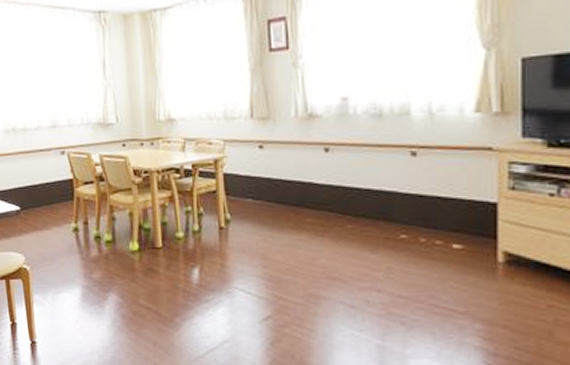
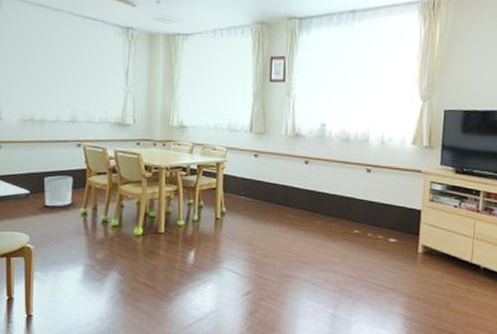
waste bin: none [32,188,62,223] -> present [44,175,73,207]

